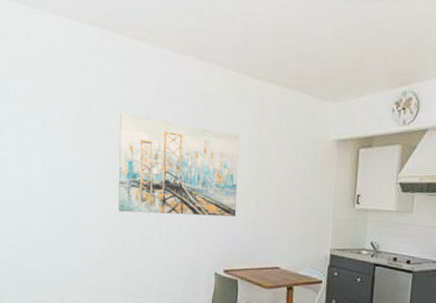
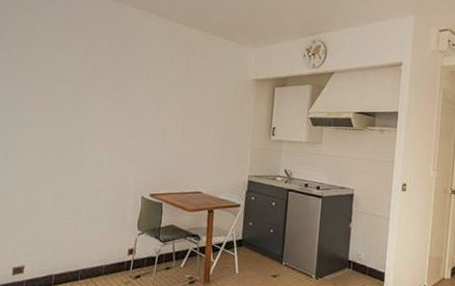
wall art: present [118,112,240,217] -> none [54,51,169,146]

